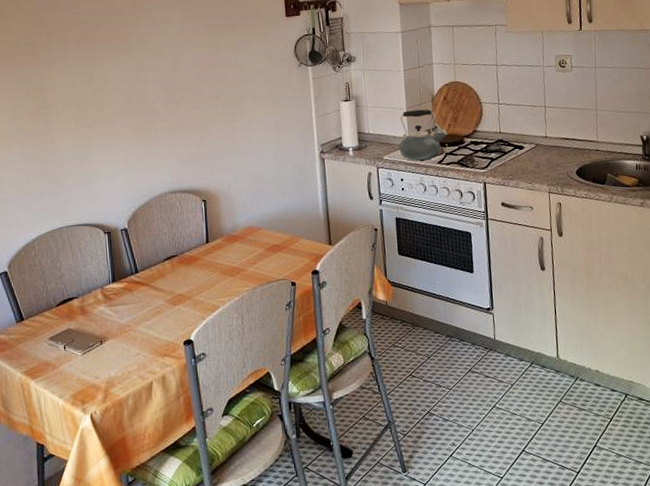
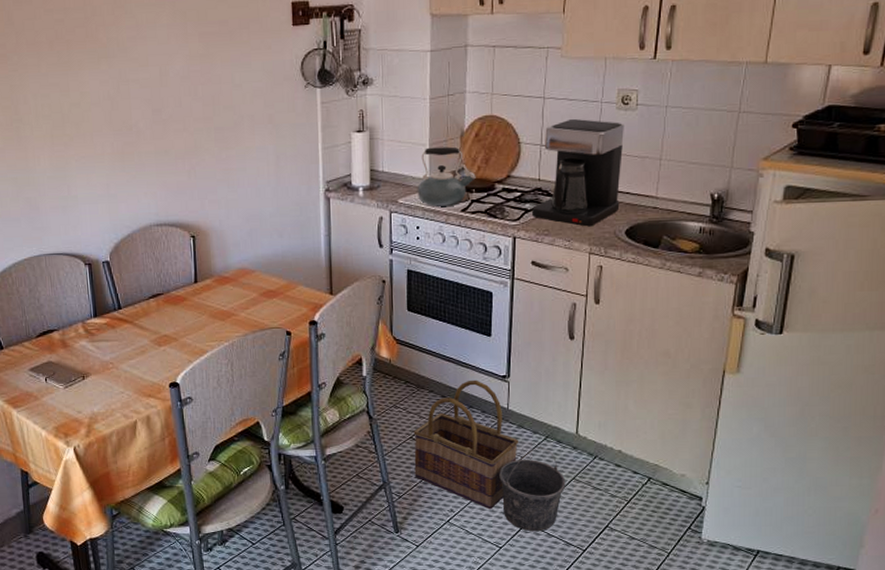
basket: none [412,314,508,440] -> present [413,380,519,510]
bucket: none [493,374,554,459] -> present [499,447,566,532]
coffee maker: none [497,81,569,170] -> present [532,119,624,227]

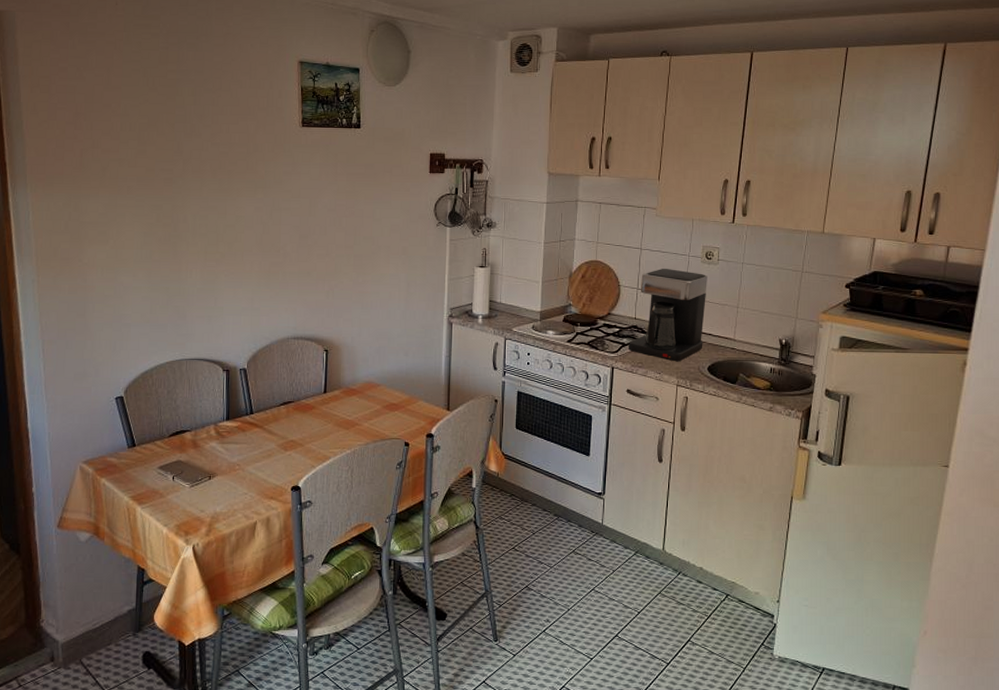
basket: present [413,380,519,510] -> none [515,495,612,621]
kettle: present [417,146,476,208] -> none [529,284,581,338]
bucket: present [499,447,566,532] -> none [593,562,653,644]

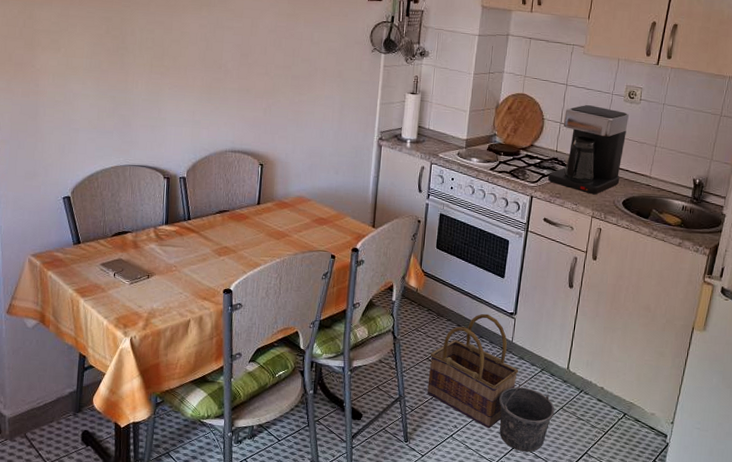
basket: none [515,495,612,621] -> present [427,313,519,429]
bucket: none [593,562,653,644] -> present [499,378,555,453]

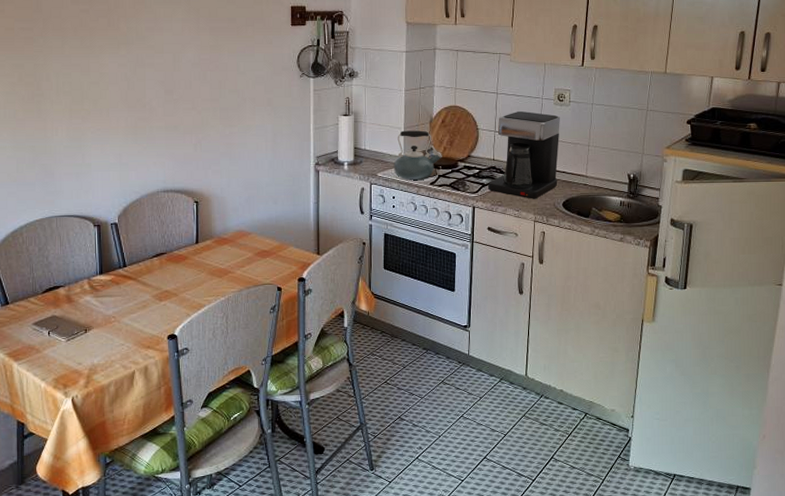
basket: present [427,313,519,429] -> none [388,329,478,446]
kettle: none [455,114,505,165] -> present [393,130,442,181]
bucket: present [499,378,555,453] -> none [461,388,518,465]

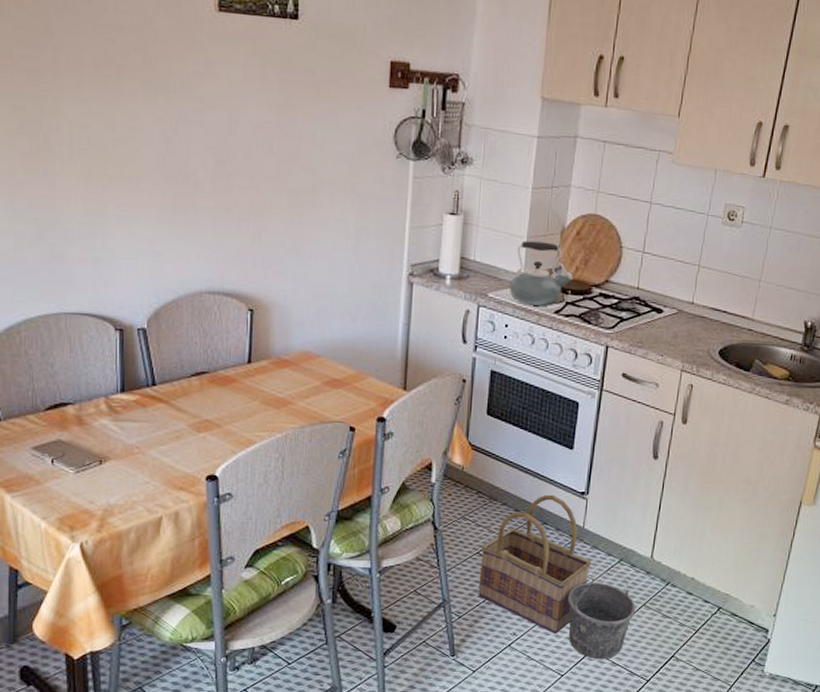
basket: none [388,329,478,446] -> present [478,494,592,635]
bucket: none [461,388,518,465] -> present [568,570,636,660]
coffee maker: present [488,111,560,199] -> none [627,229,728,343]

